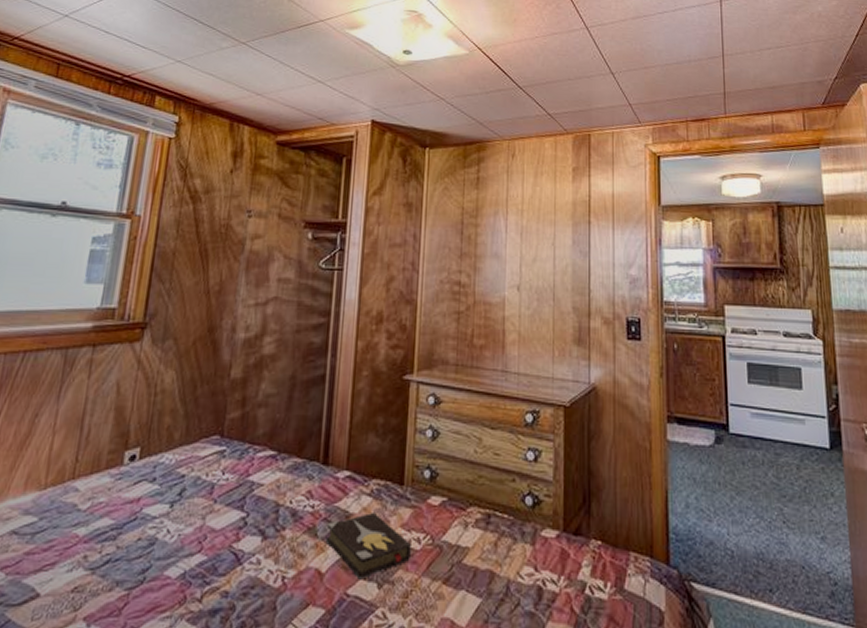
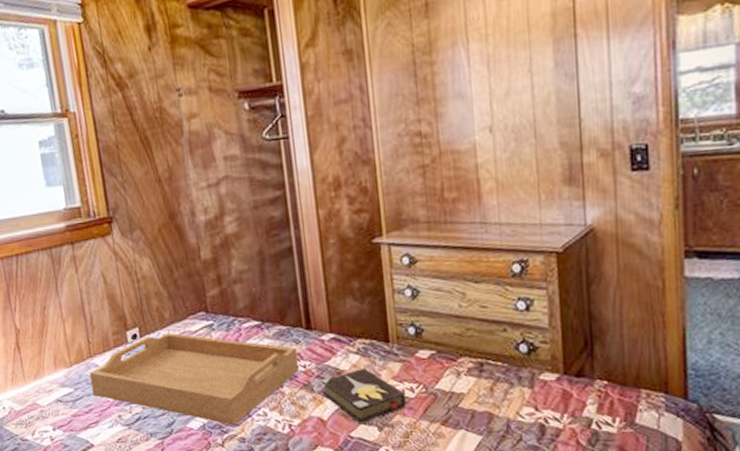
serving tray: none [60,457,308,575] -> present [89,333,299,426]

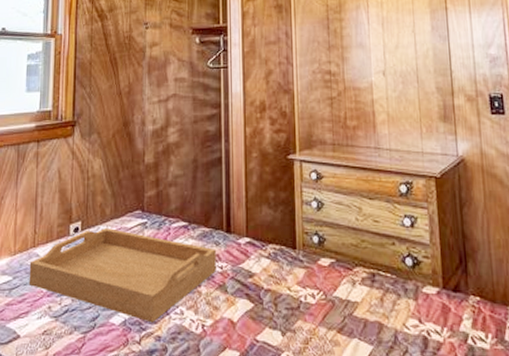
hardback book: present [322,367,406,425] -> none [234,271,307,329]

